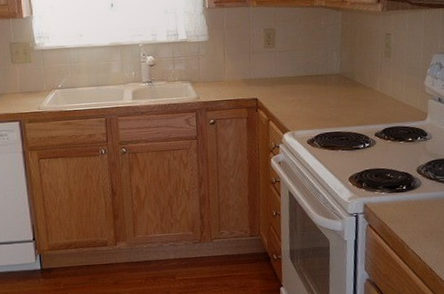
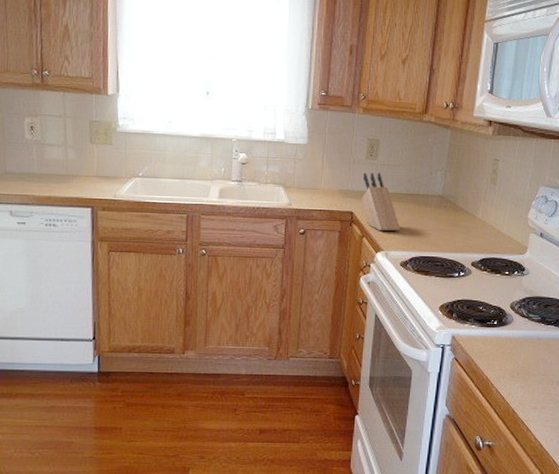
knife block: none [263,59,304,114] -> present [362,172,401,232]

